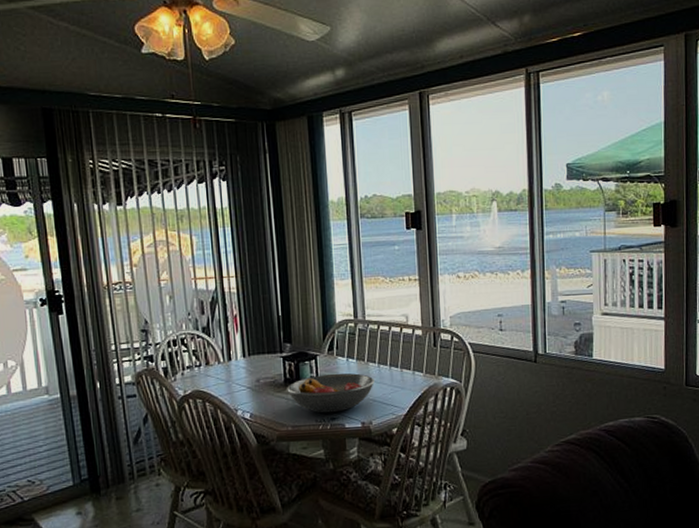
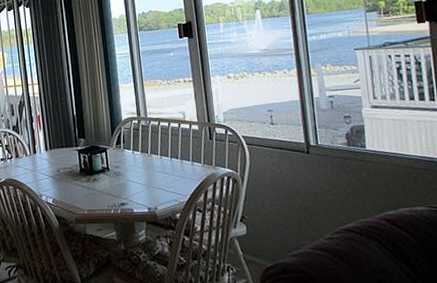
fruit bowl: present [287,373,374,413] -> none [82,164,158,199]

